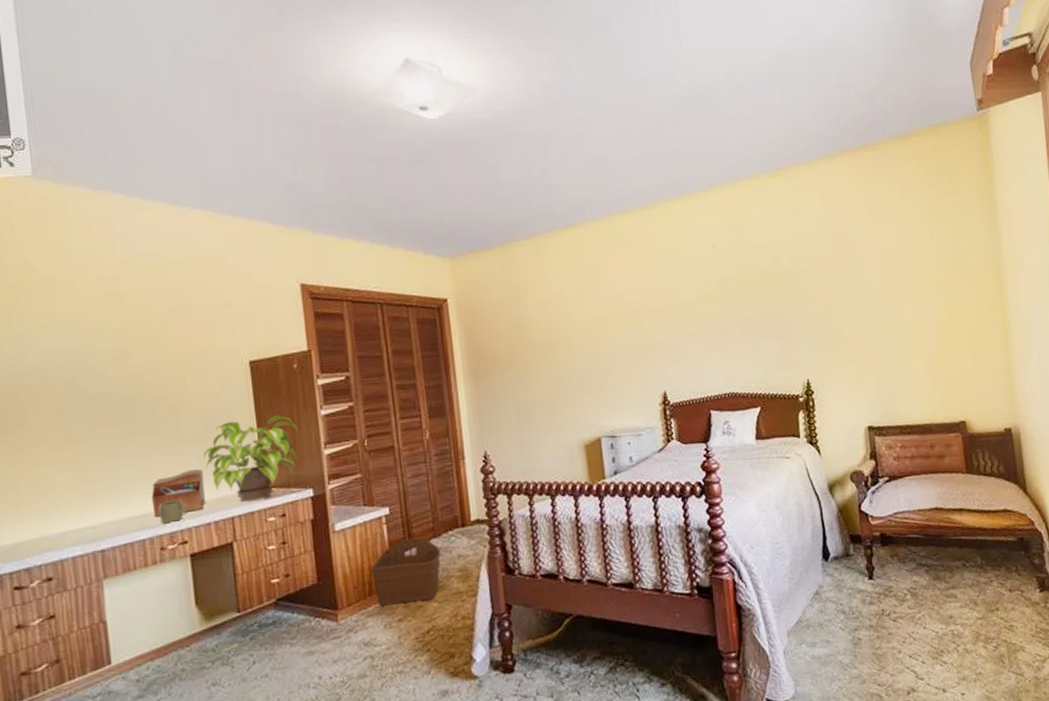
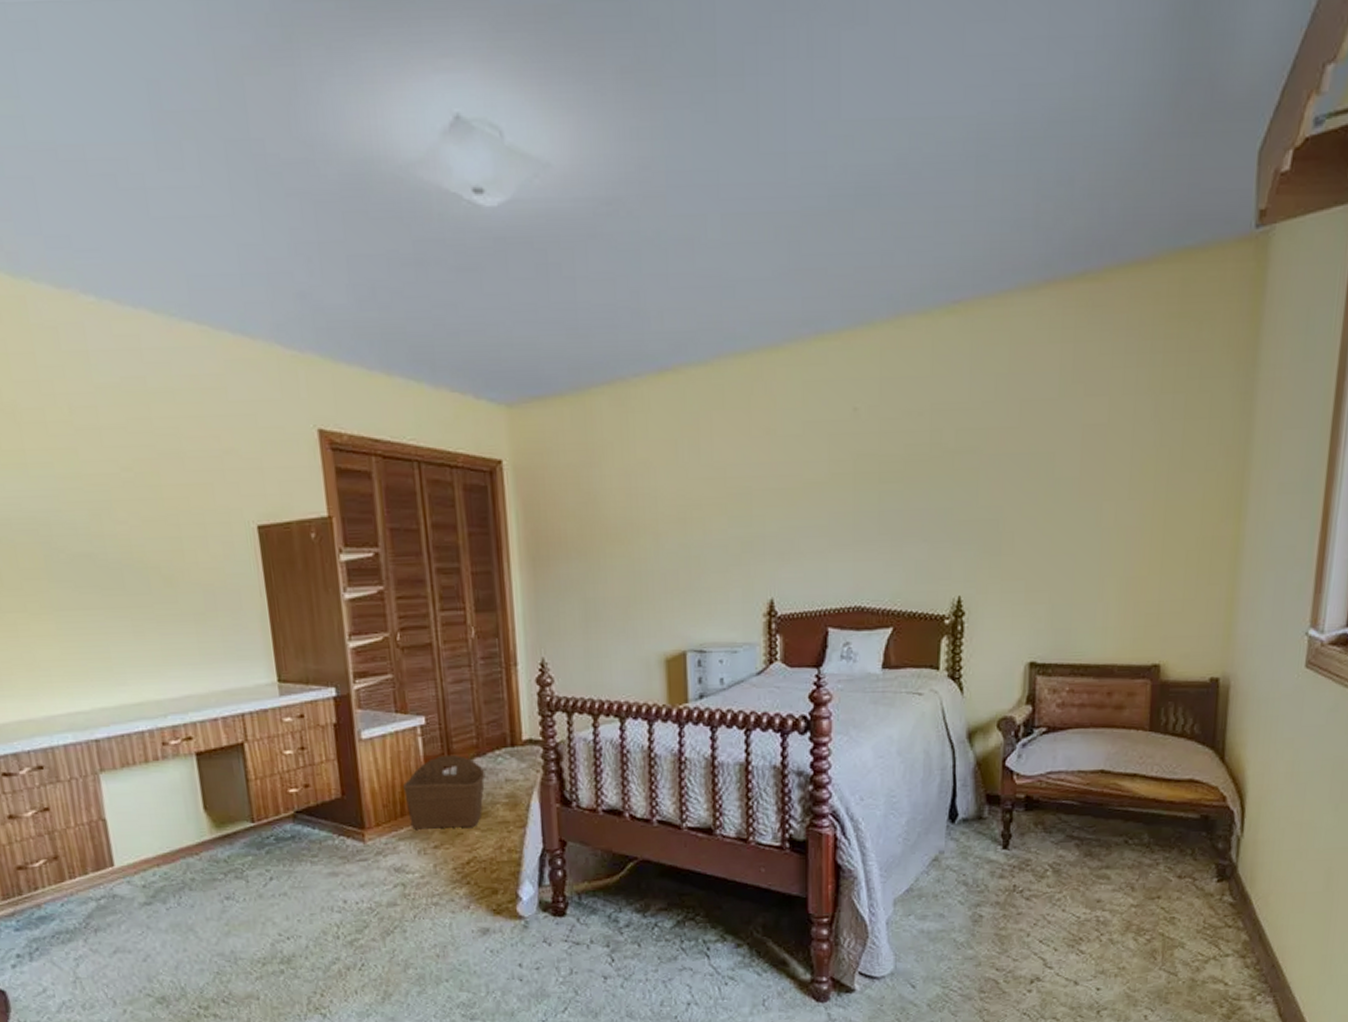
sewing box: present [151,469,206,517] -> none [148,654,211,707]
mug: present [158,499,190,524] -> none [157,688,193,715]
plant: present [203,415,298,502] -> none [205,596,318,698]

